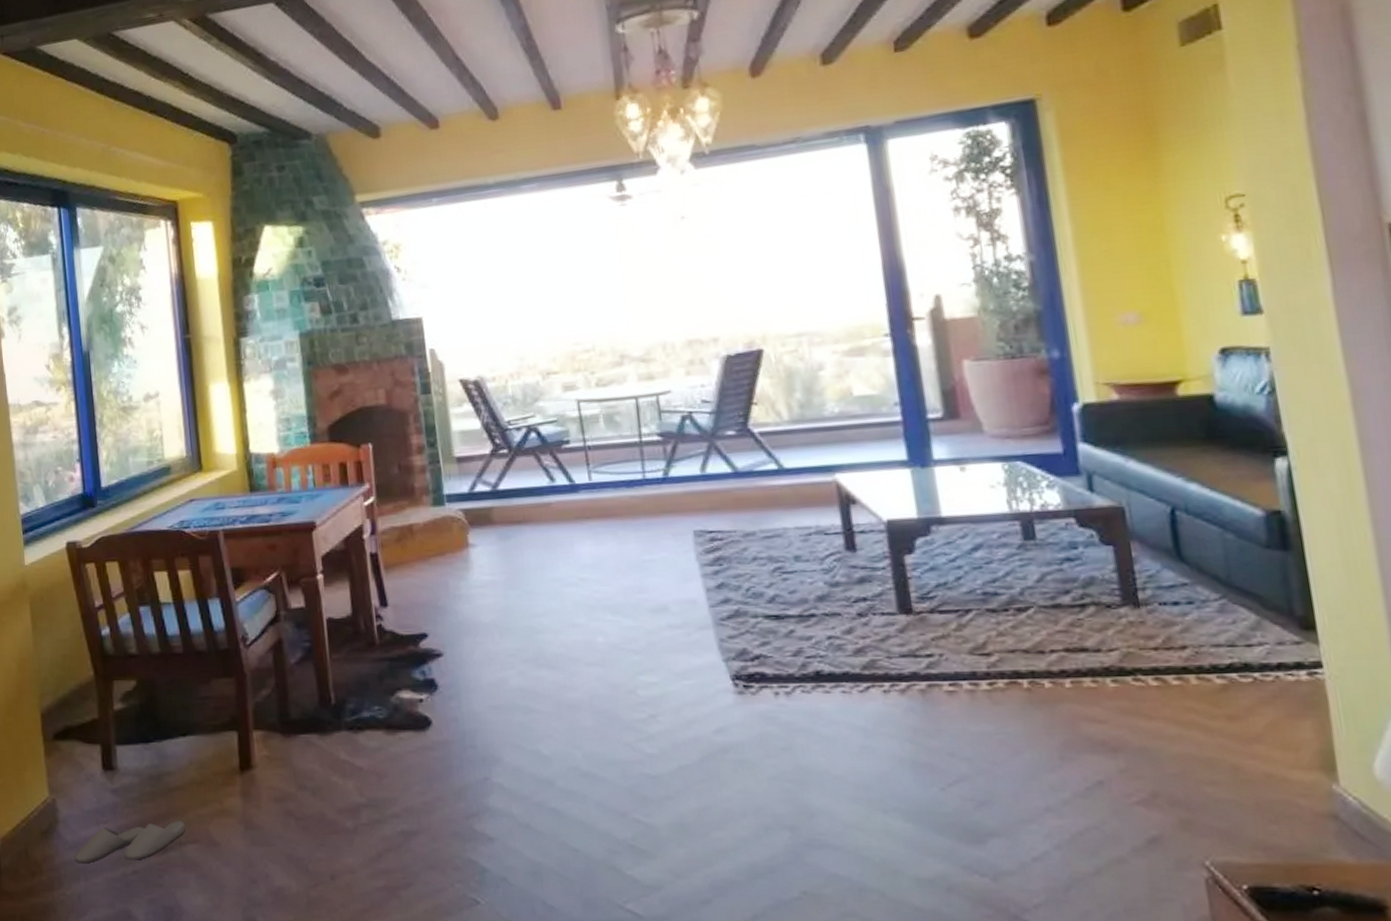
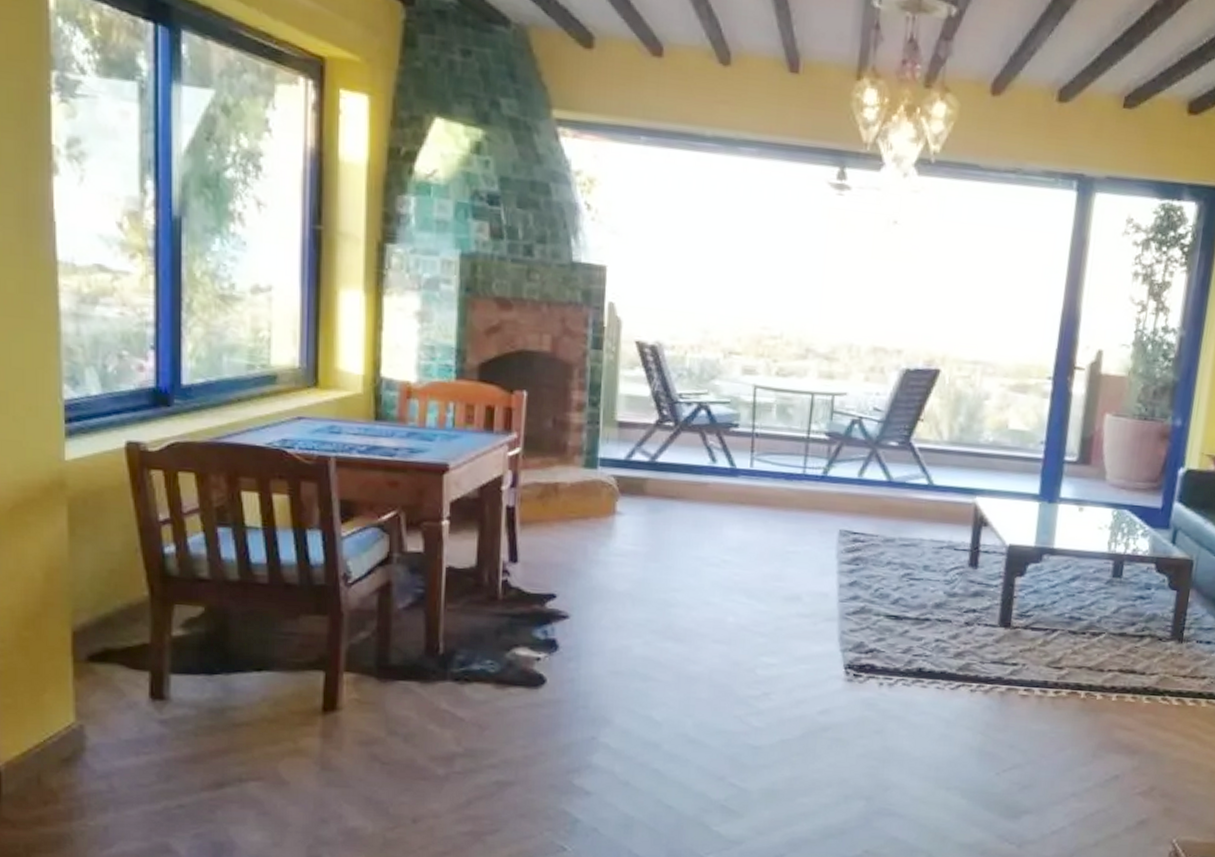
slippers: present [74,821,186,864] -> none [103,757,249,795]

